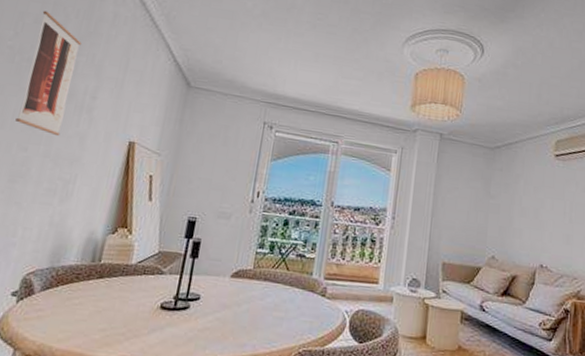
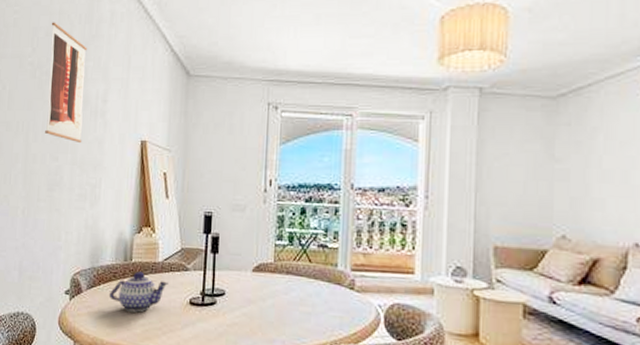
teapot: none [67,273,140,317] -> present [108,271,168,313]

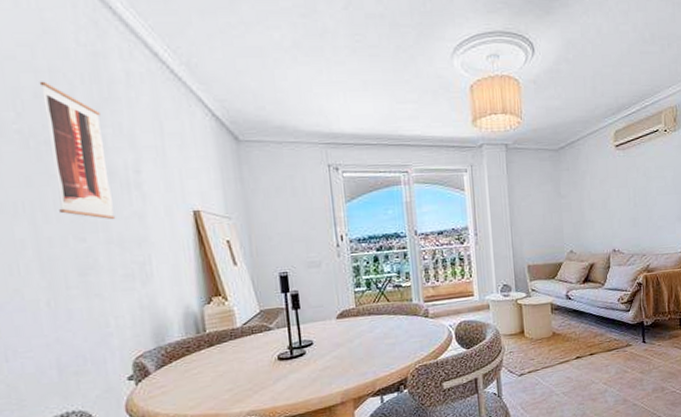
teapot: present [108,271,168,313] -> none [184,340,252,381]

